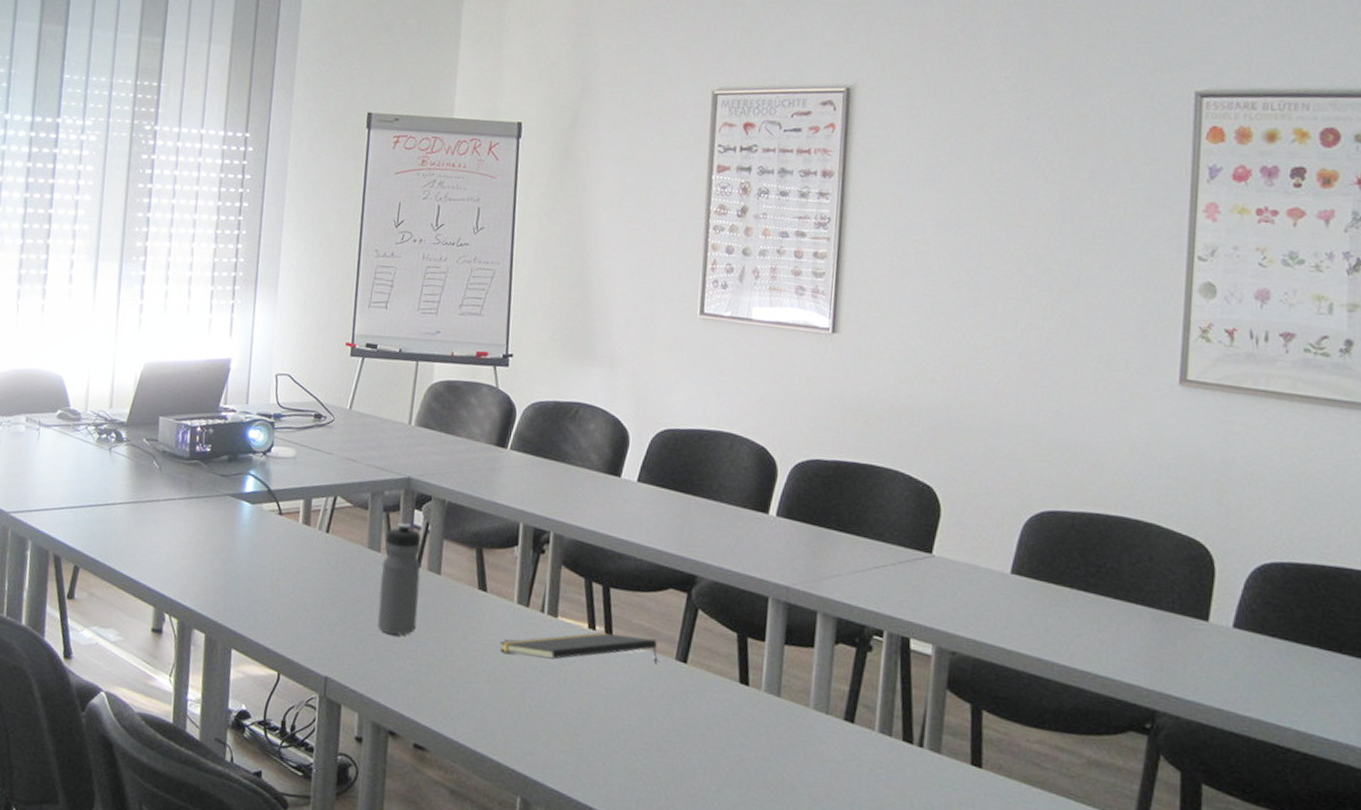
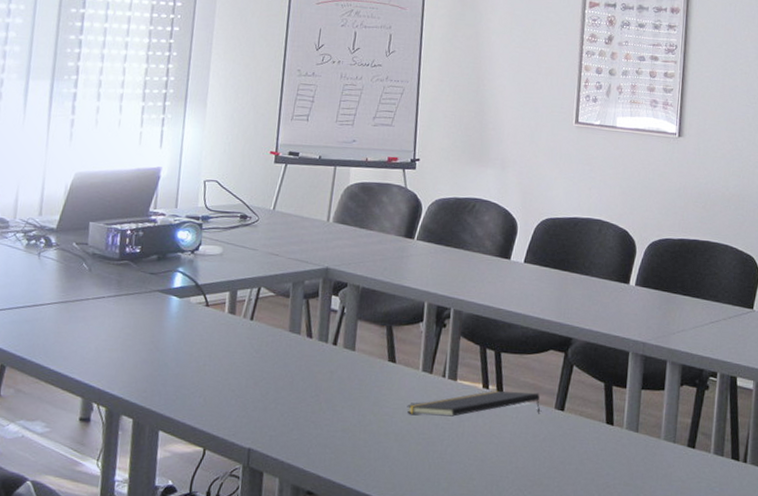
water bottle: present [377,522,421,635] -> none [297,307,338,406]

